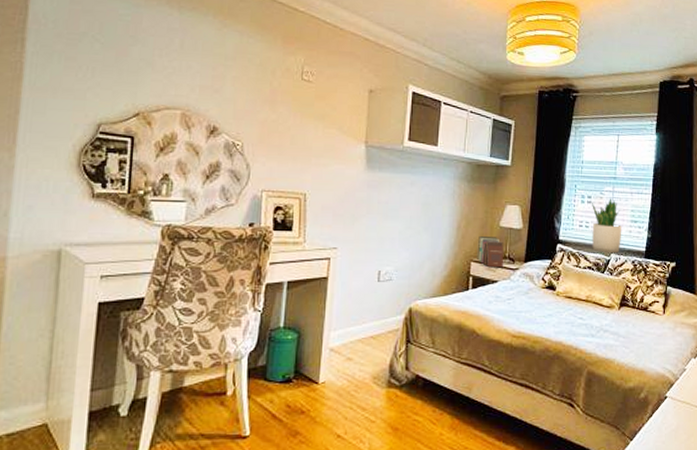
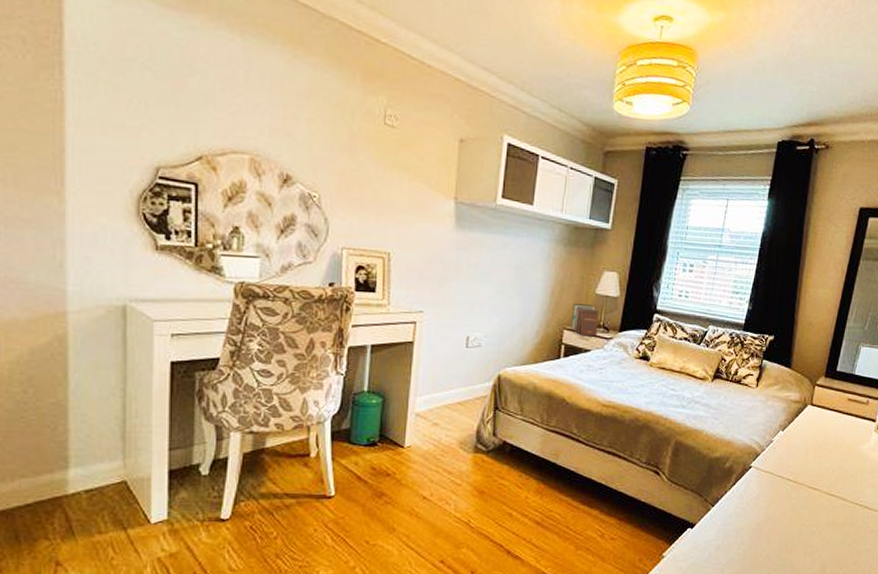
planter: present [591,198,622,254] -> none [690,267,723,325]

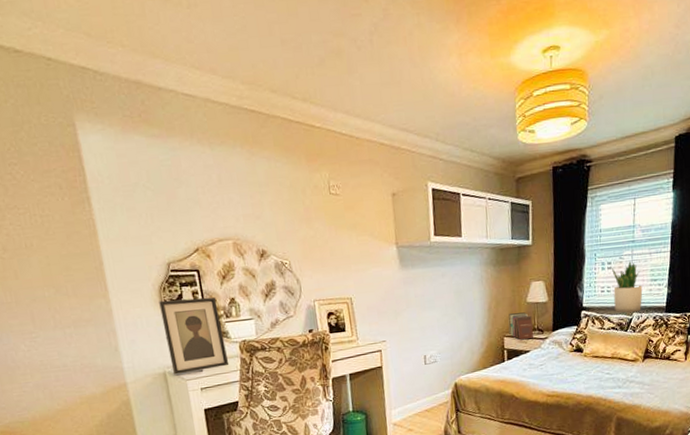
picture frame: none [134,213,217,312] -> present [159,297,230,375]
planter: none [690,267,723,325] -> present [611,261,643,313]

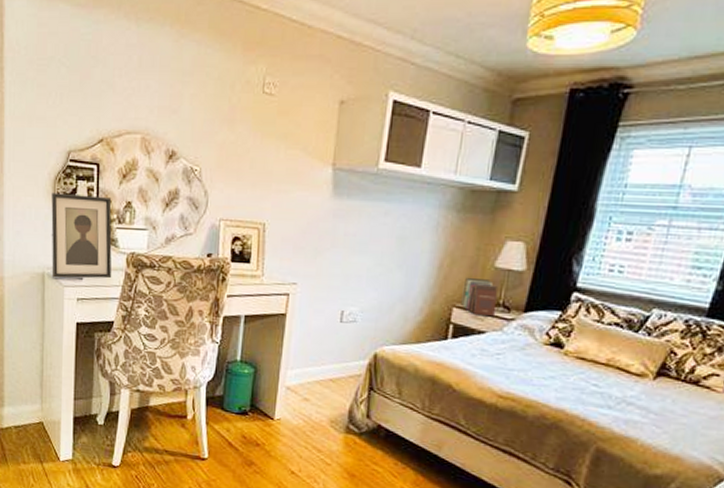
planter: present [611,261,643,313] -> none [624,235,676,309]

